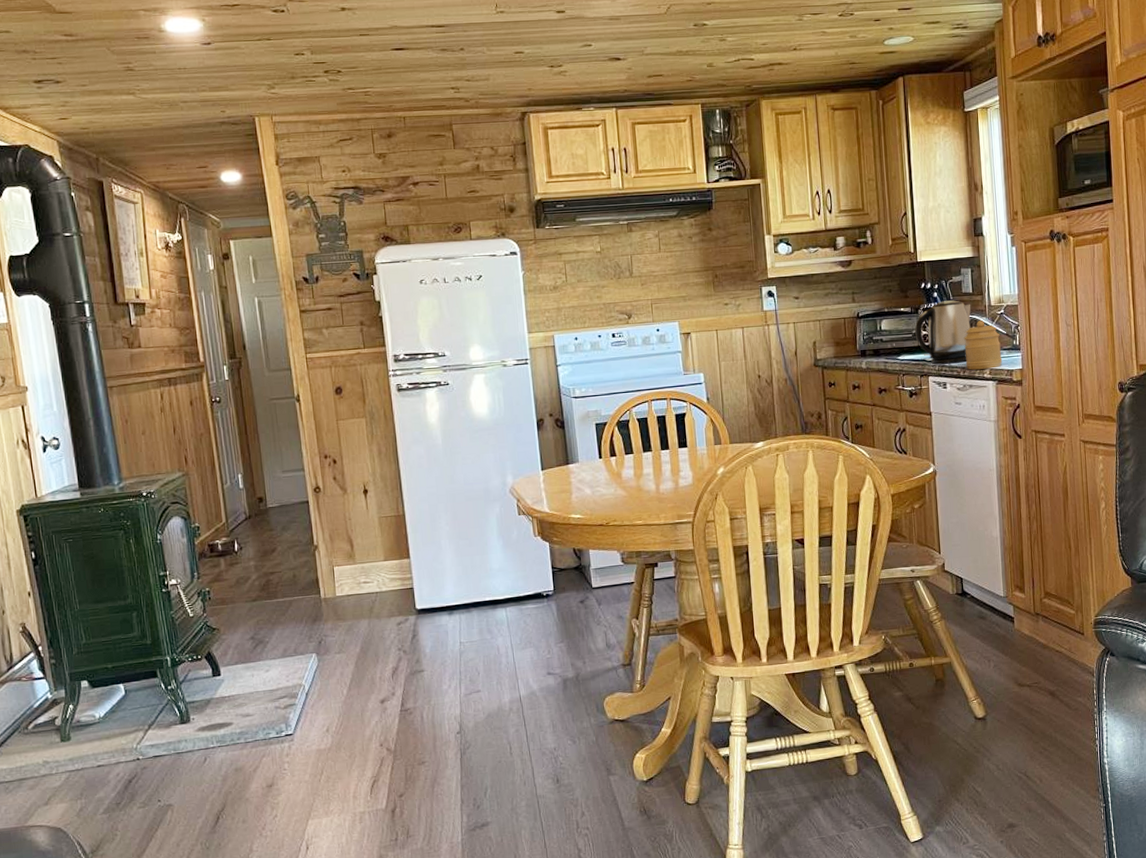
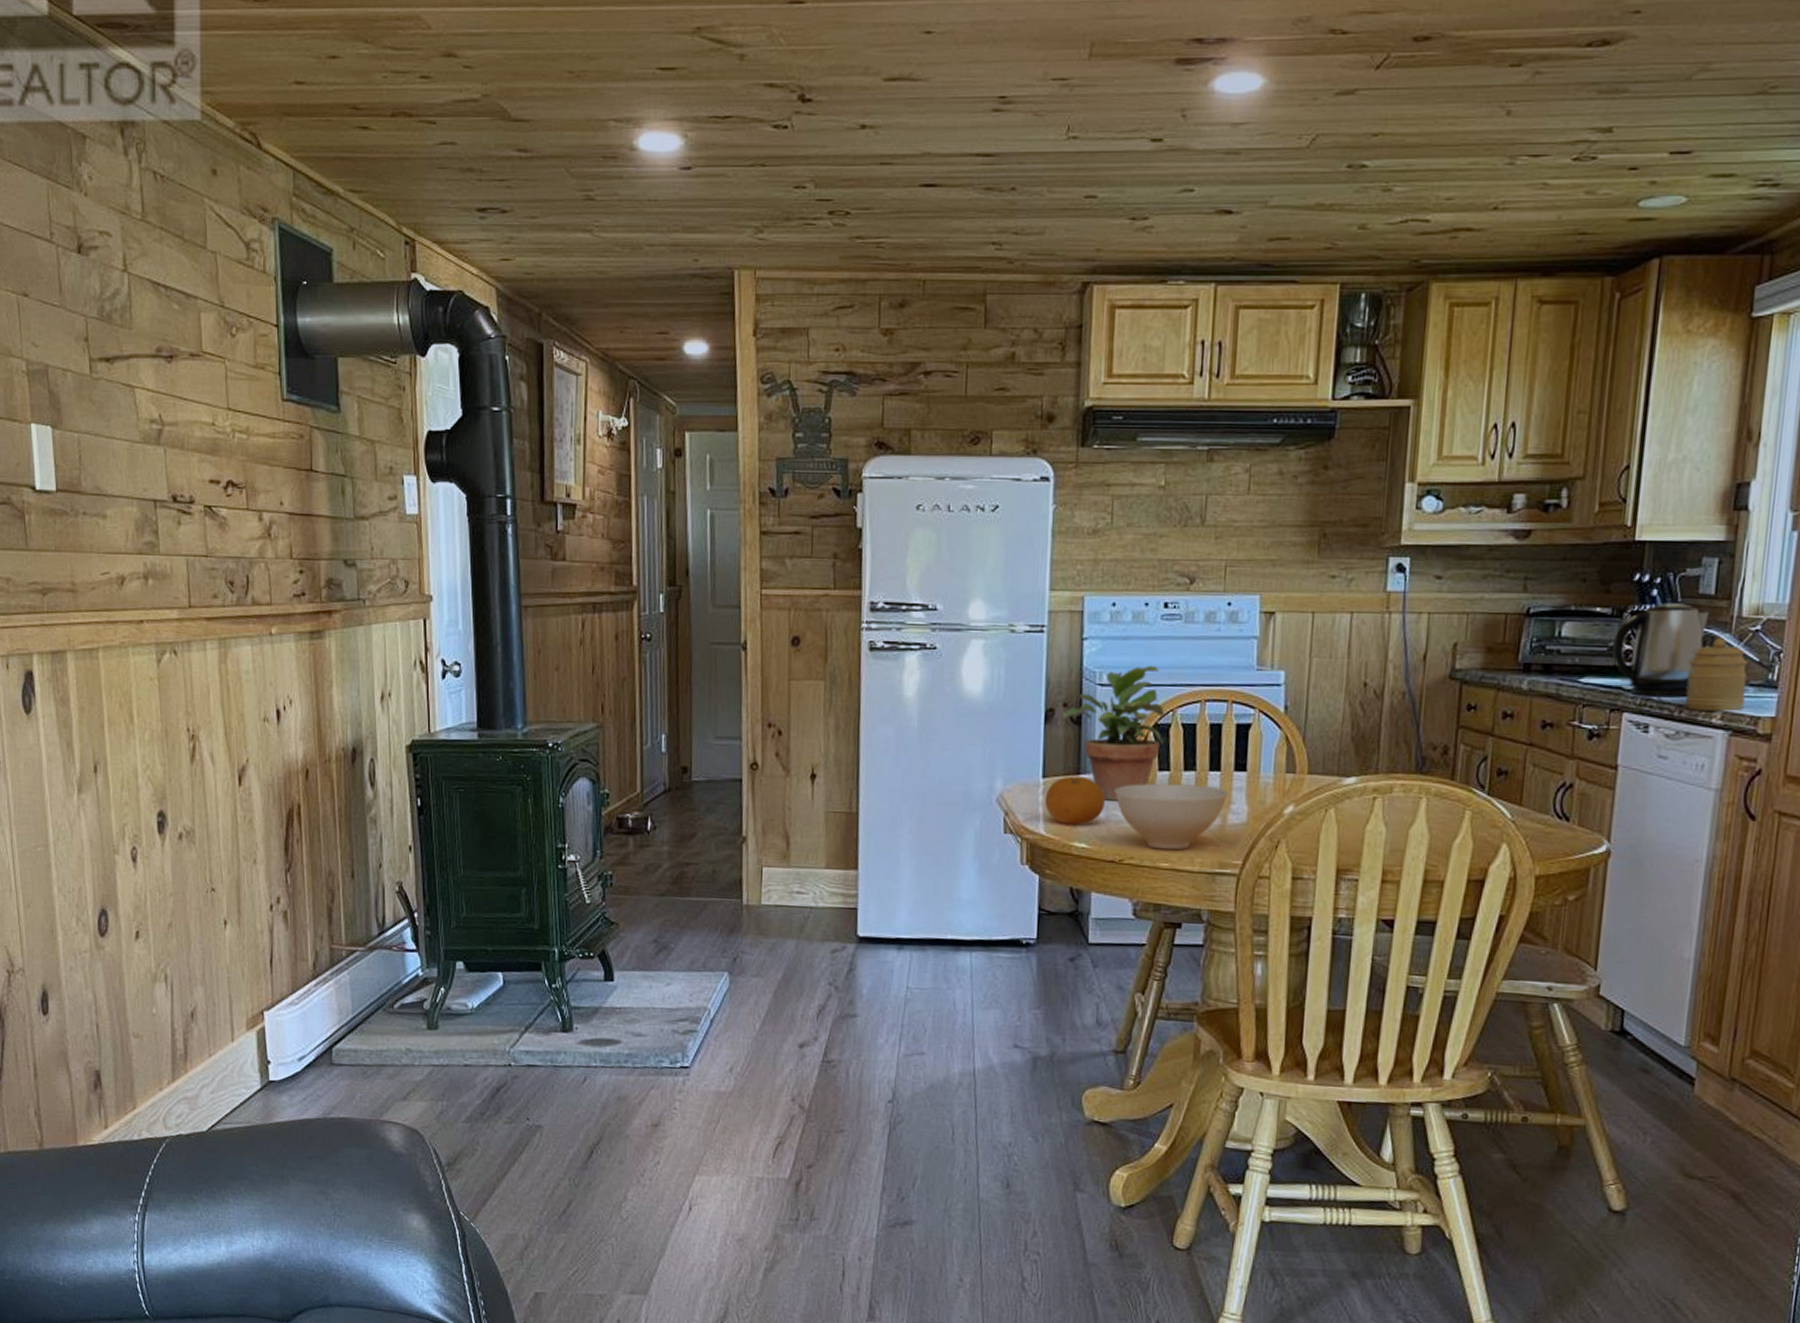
fruit: none [545,465,590,502] -> present [1044,776,1105,824]
potted plant: none [549,379,626,481] -> present [1062,665,1165,801]
bowl: none [595,461,677,512] -> present [1113,783,1229,851]

